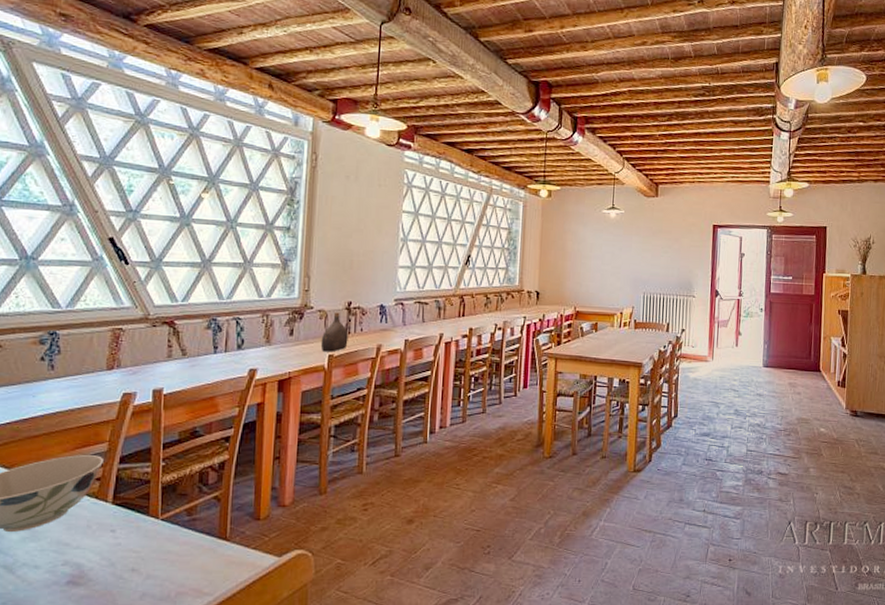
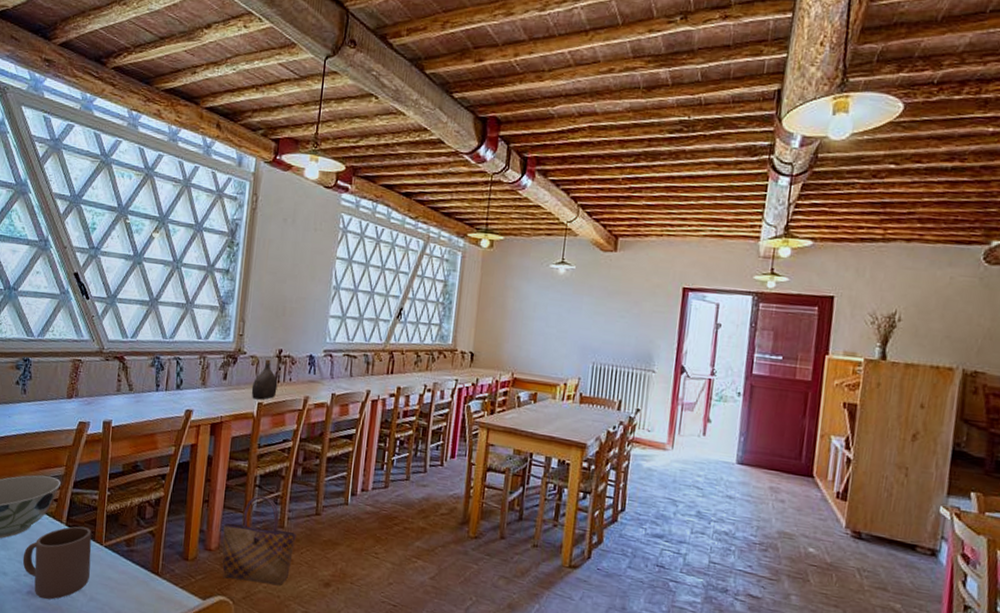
cup: none [59,503,146,587] -> present [22,526,92,600]
tote bag: none [297,445,376,532] -> present [222,496,296,586]

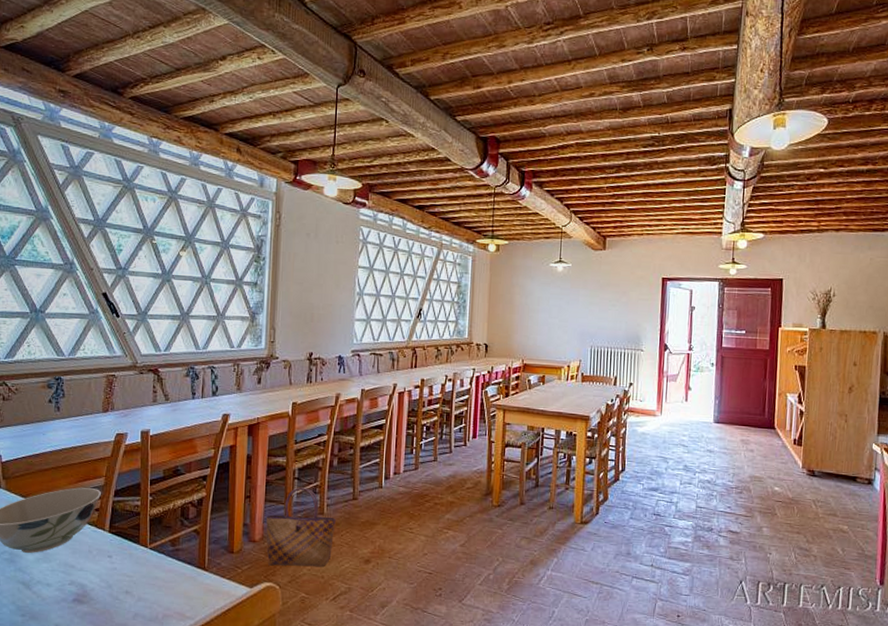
cup: present [22,526,92,600] -> none [66,532,137,605]
water jug: present [251,359,278,400] -> none [285,362,310,400]

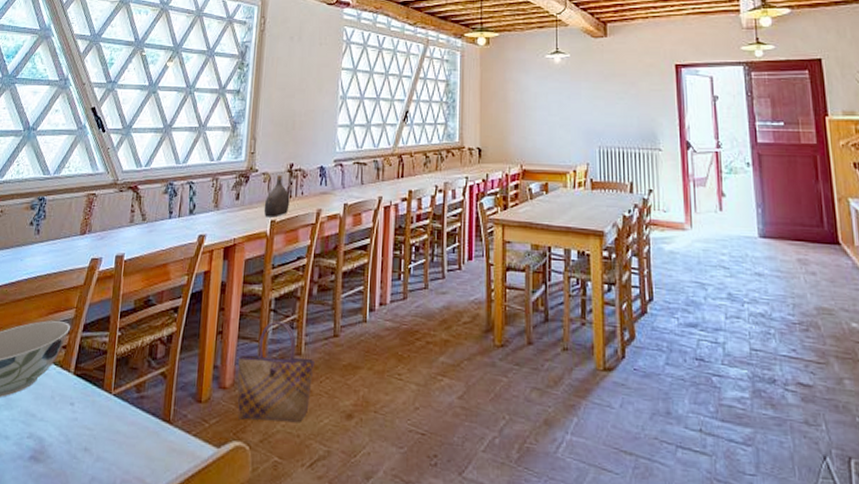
water jug: none [285,362,310,400] -> present [264,175,290,217]

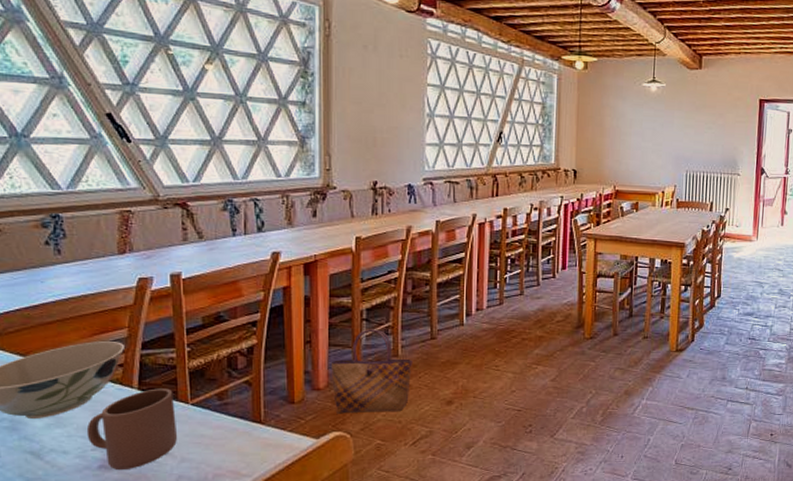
cup: none [26,374,101,464] -> present [86,388,178,471]
water jug: present [264,175,290,217] -> none [346,192,376,234]

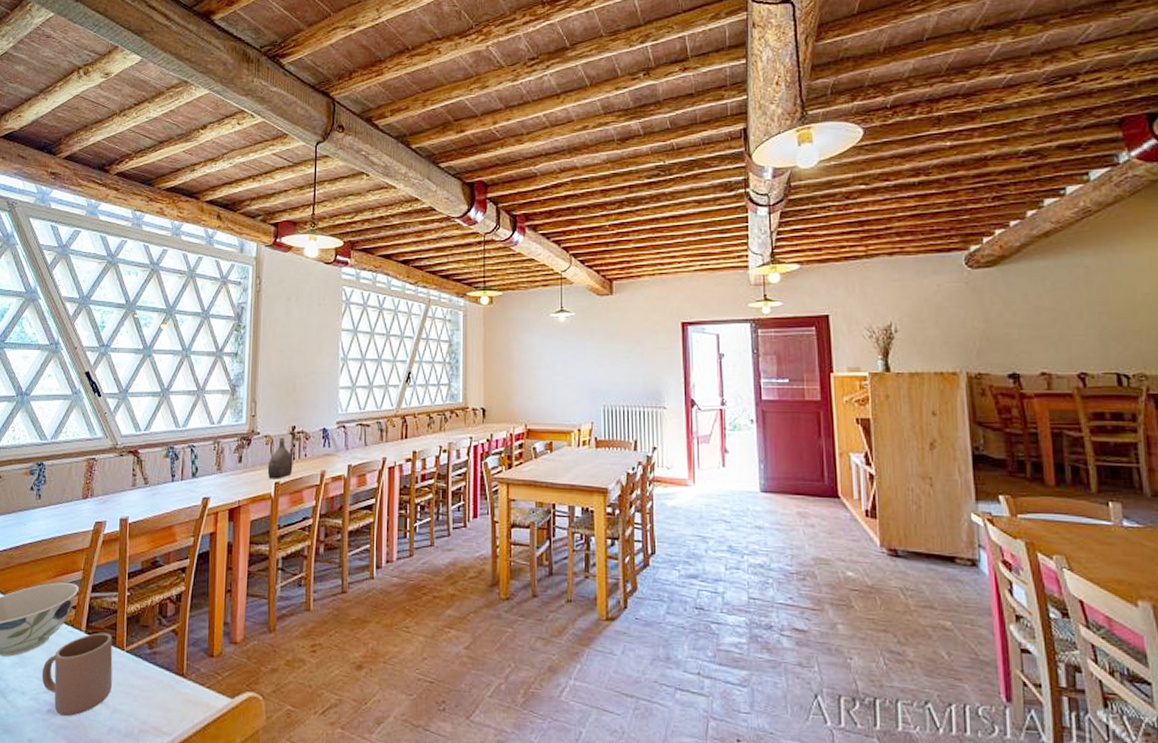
tote bag: present [332,329,412,414] -> none [248,579,323,674]
water jug: none [346,192,376,234] -> present [267,437,293,479]

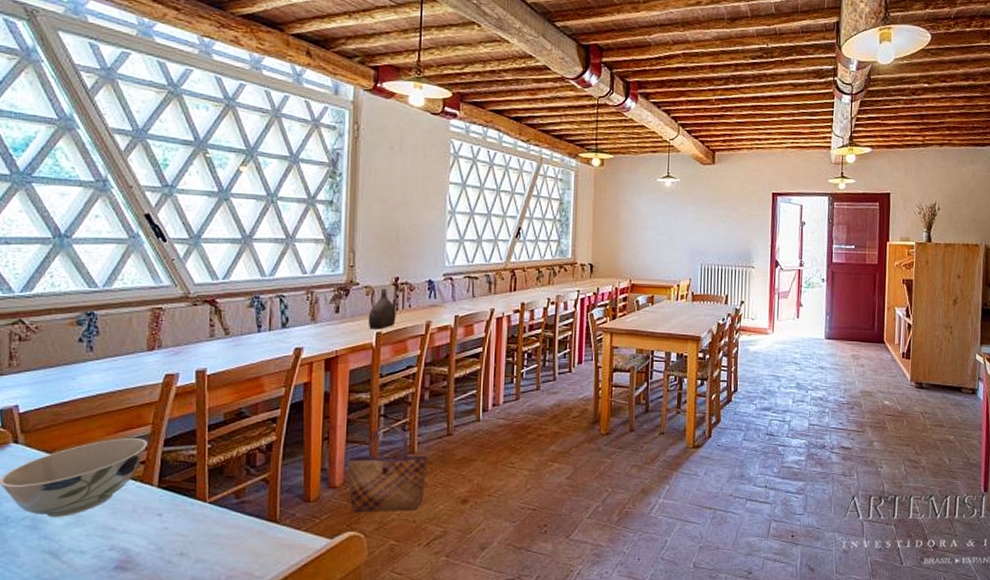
cup: present [41,632,113,717] -> none [105,486,194,572]
tote bag: none [248,579,323,674] -> present [348,425,428,513]

